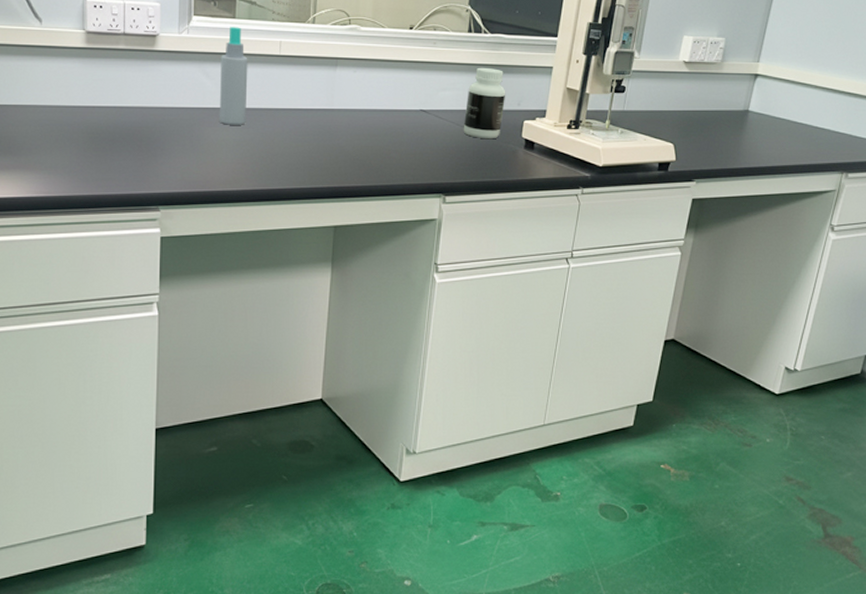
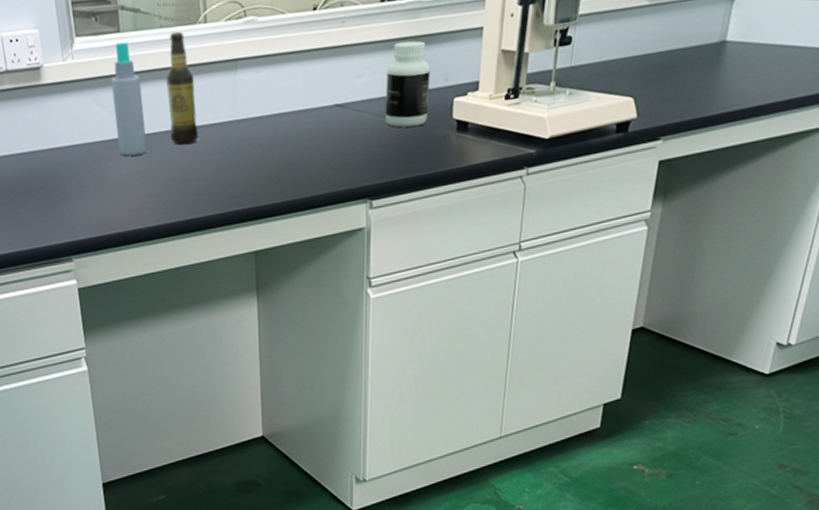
bottle: none [269,26,298,122] -> present [165,31,199,144]

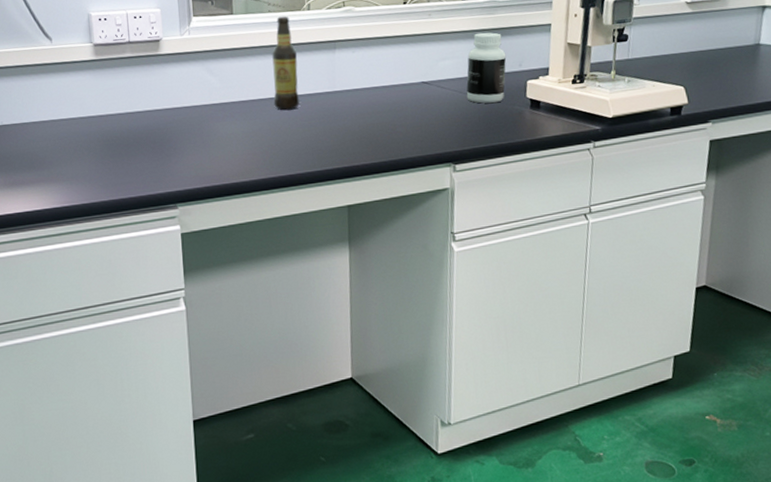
spray bottle: present [111,41,148,157] -> none [222,22,253,118]

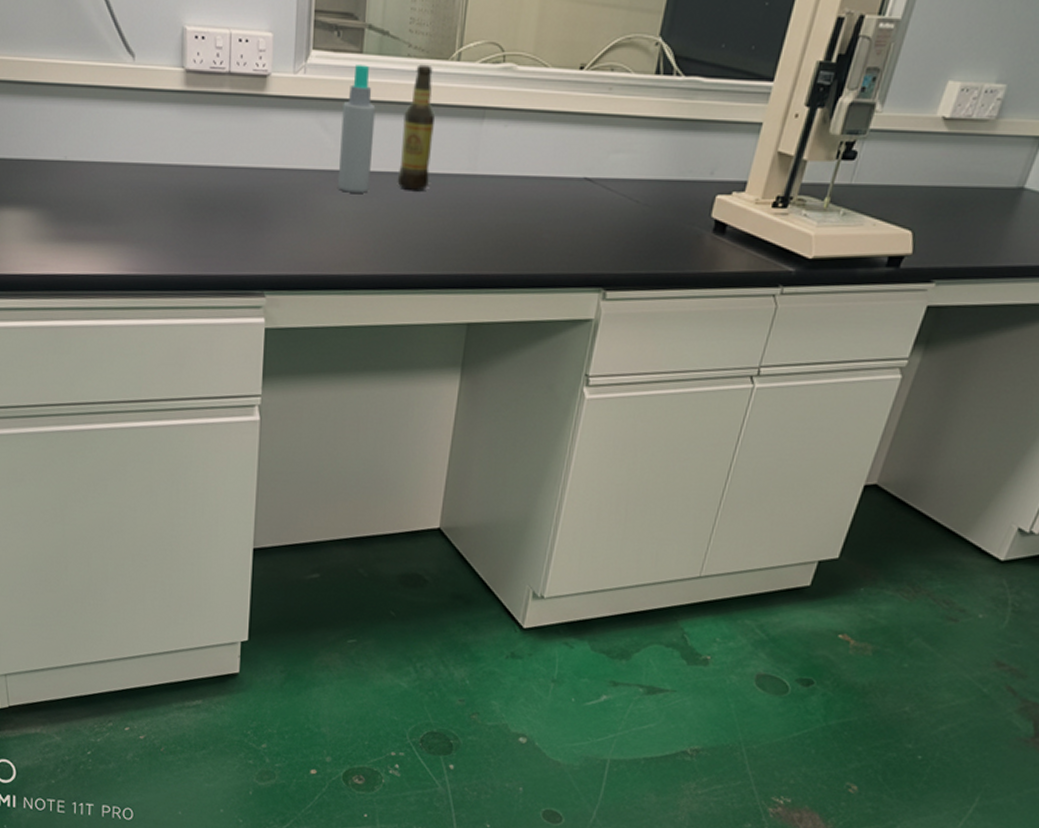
spray bottle: none [222,22,253,118] -> present [338,65,376,193]
medicine bottle: present [466,32,507,104] -> none [636,122,697,219]

